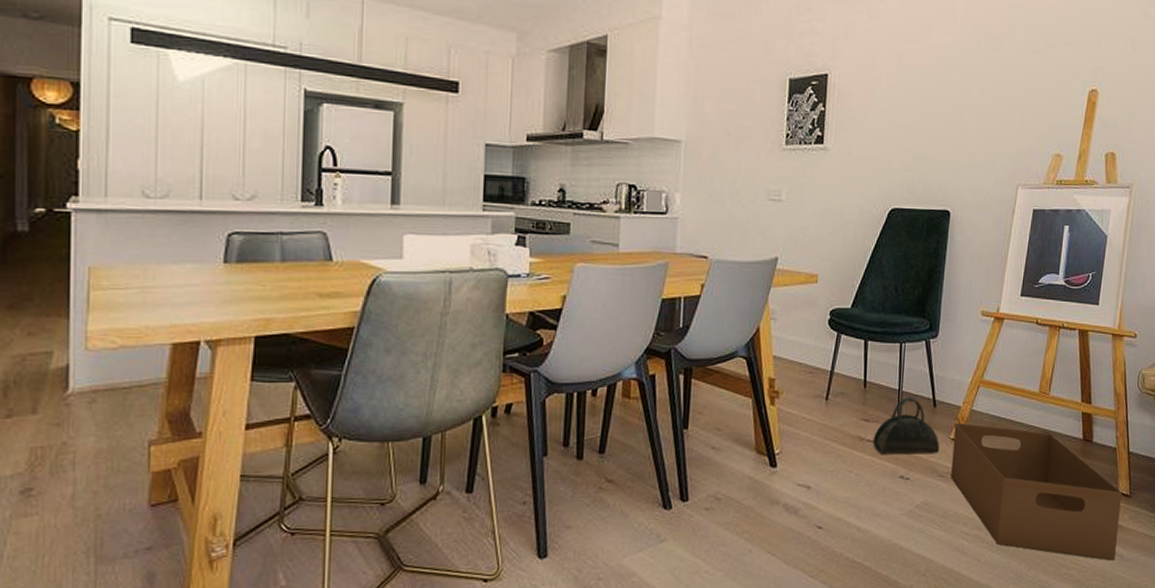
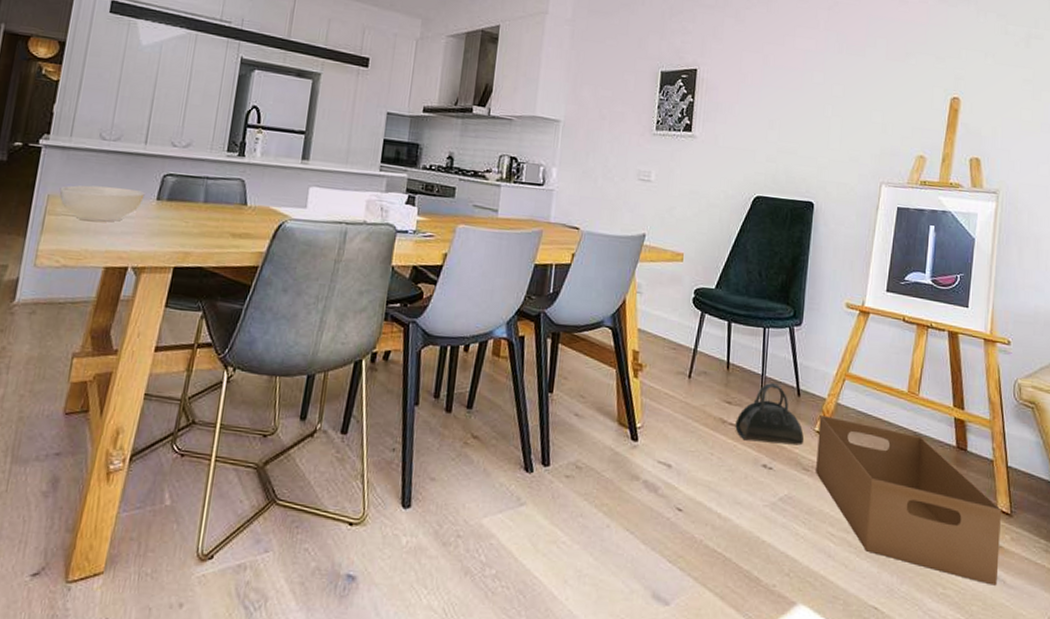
bowl: none [102,251,208,294] -> present [59,185,145,222]

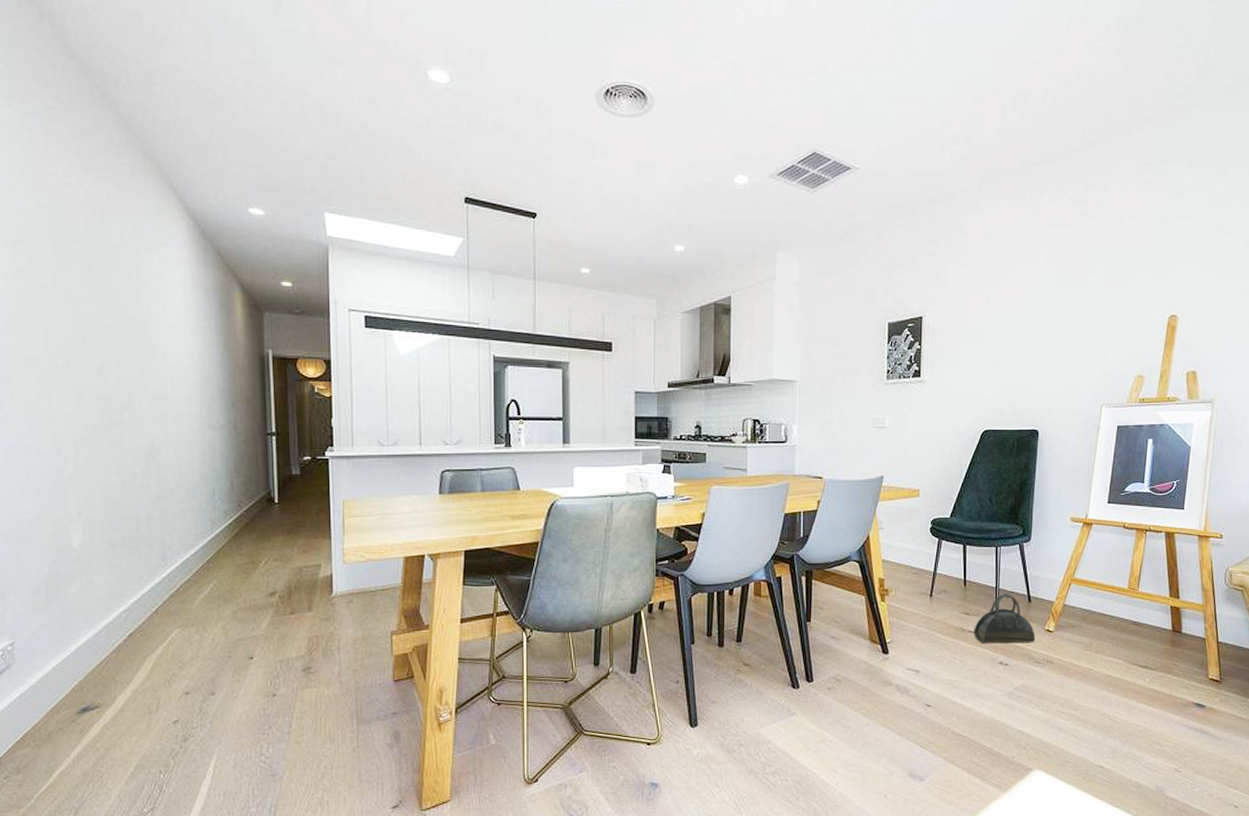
bowl: present [59,185,145,222] -> none [352,486,428,519]
storage basket: present [816,414,1001,586] -> none [1047,615,1212,739]

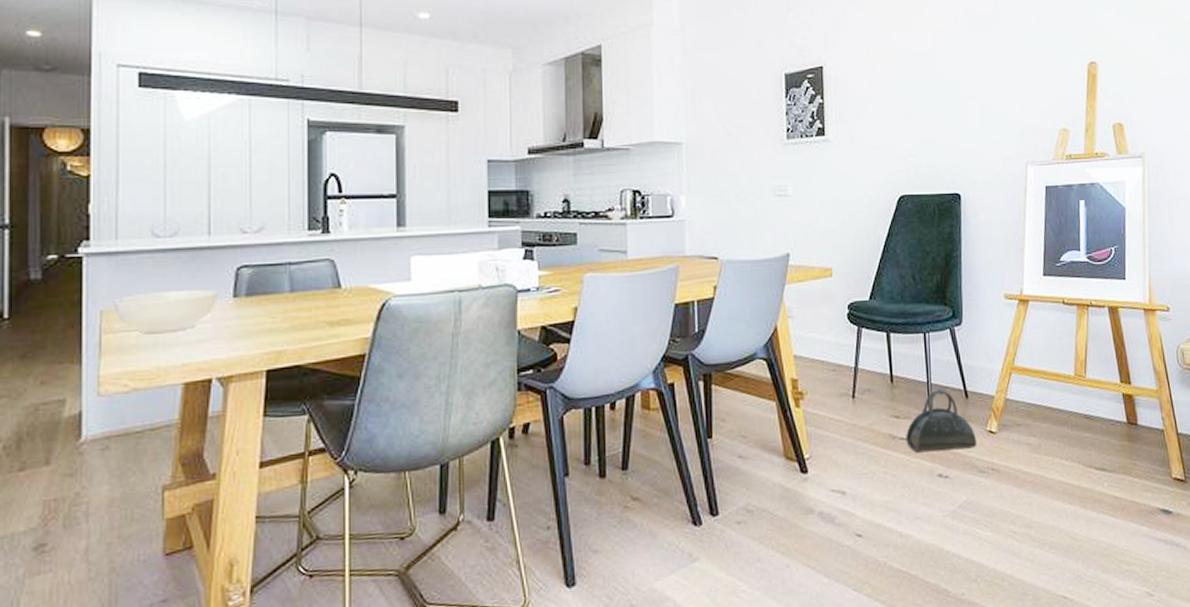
bowl: none [352,486,428,519] -> present [113,288,218,334]

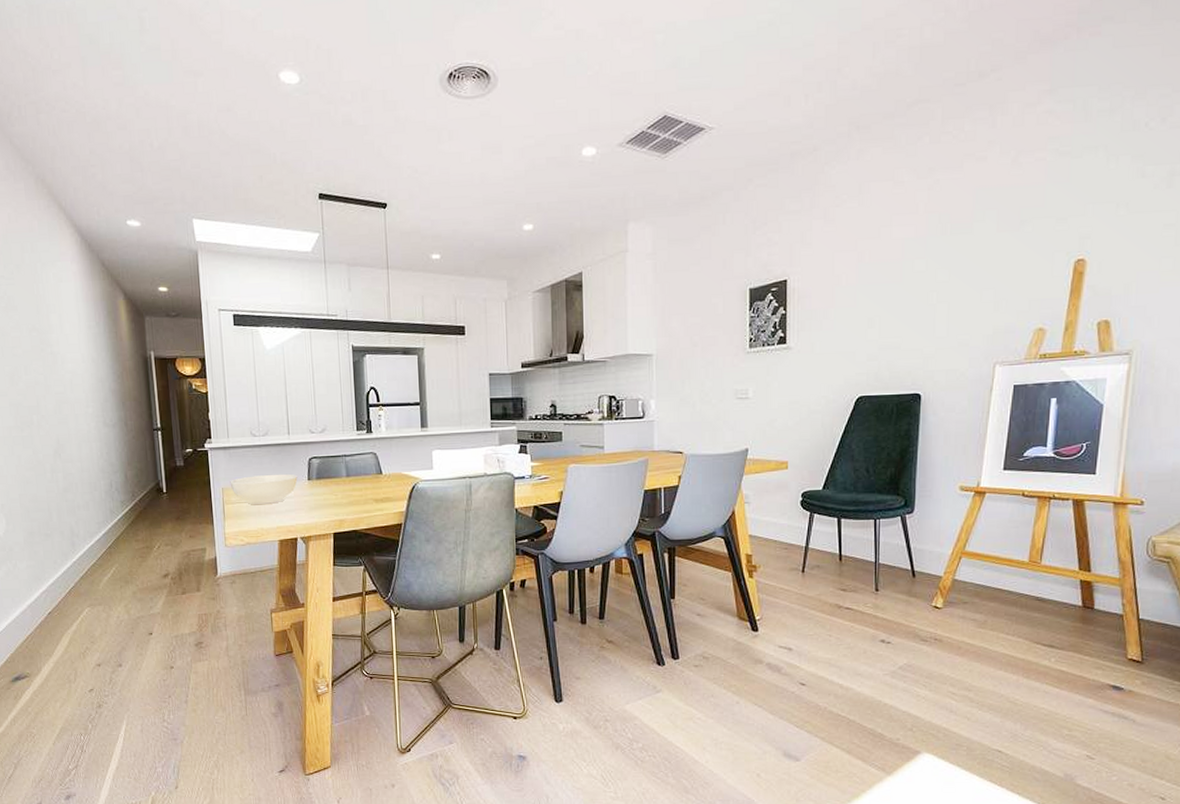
handbag: present [906,389,977,452] -> none [851,568,922,621]

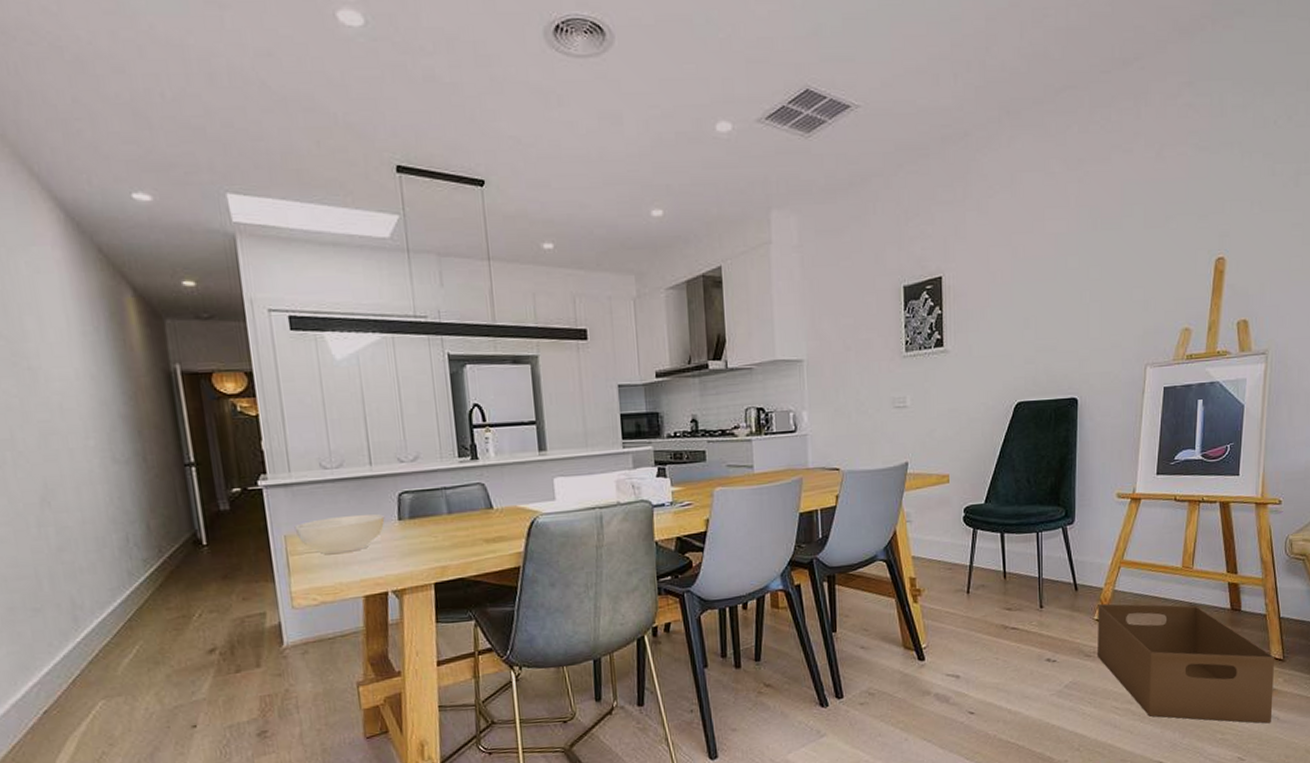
storage basket: none [934,591,1131,725] -> present [1098,603,1274,724]

